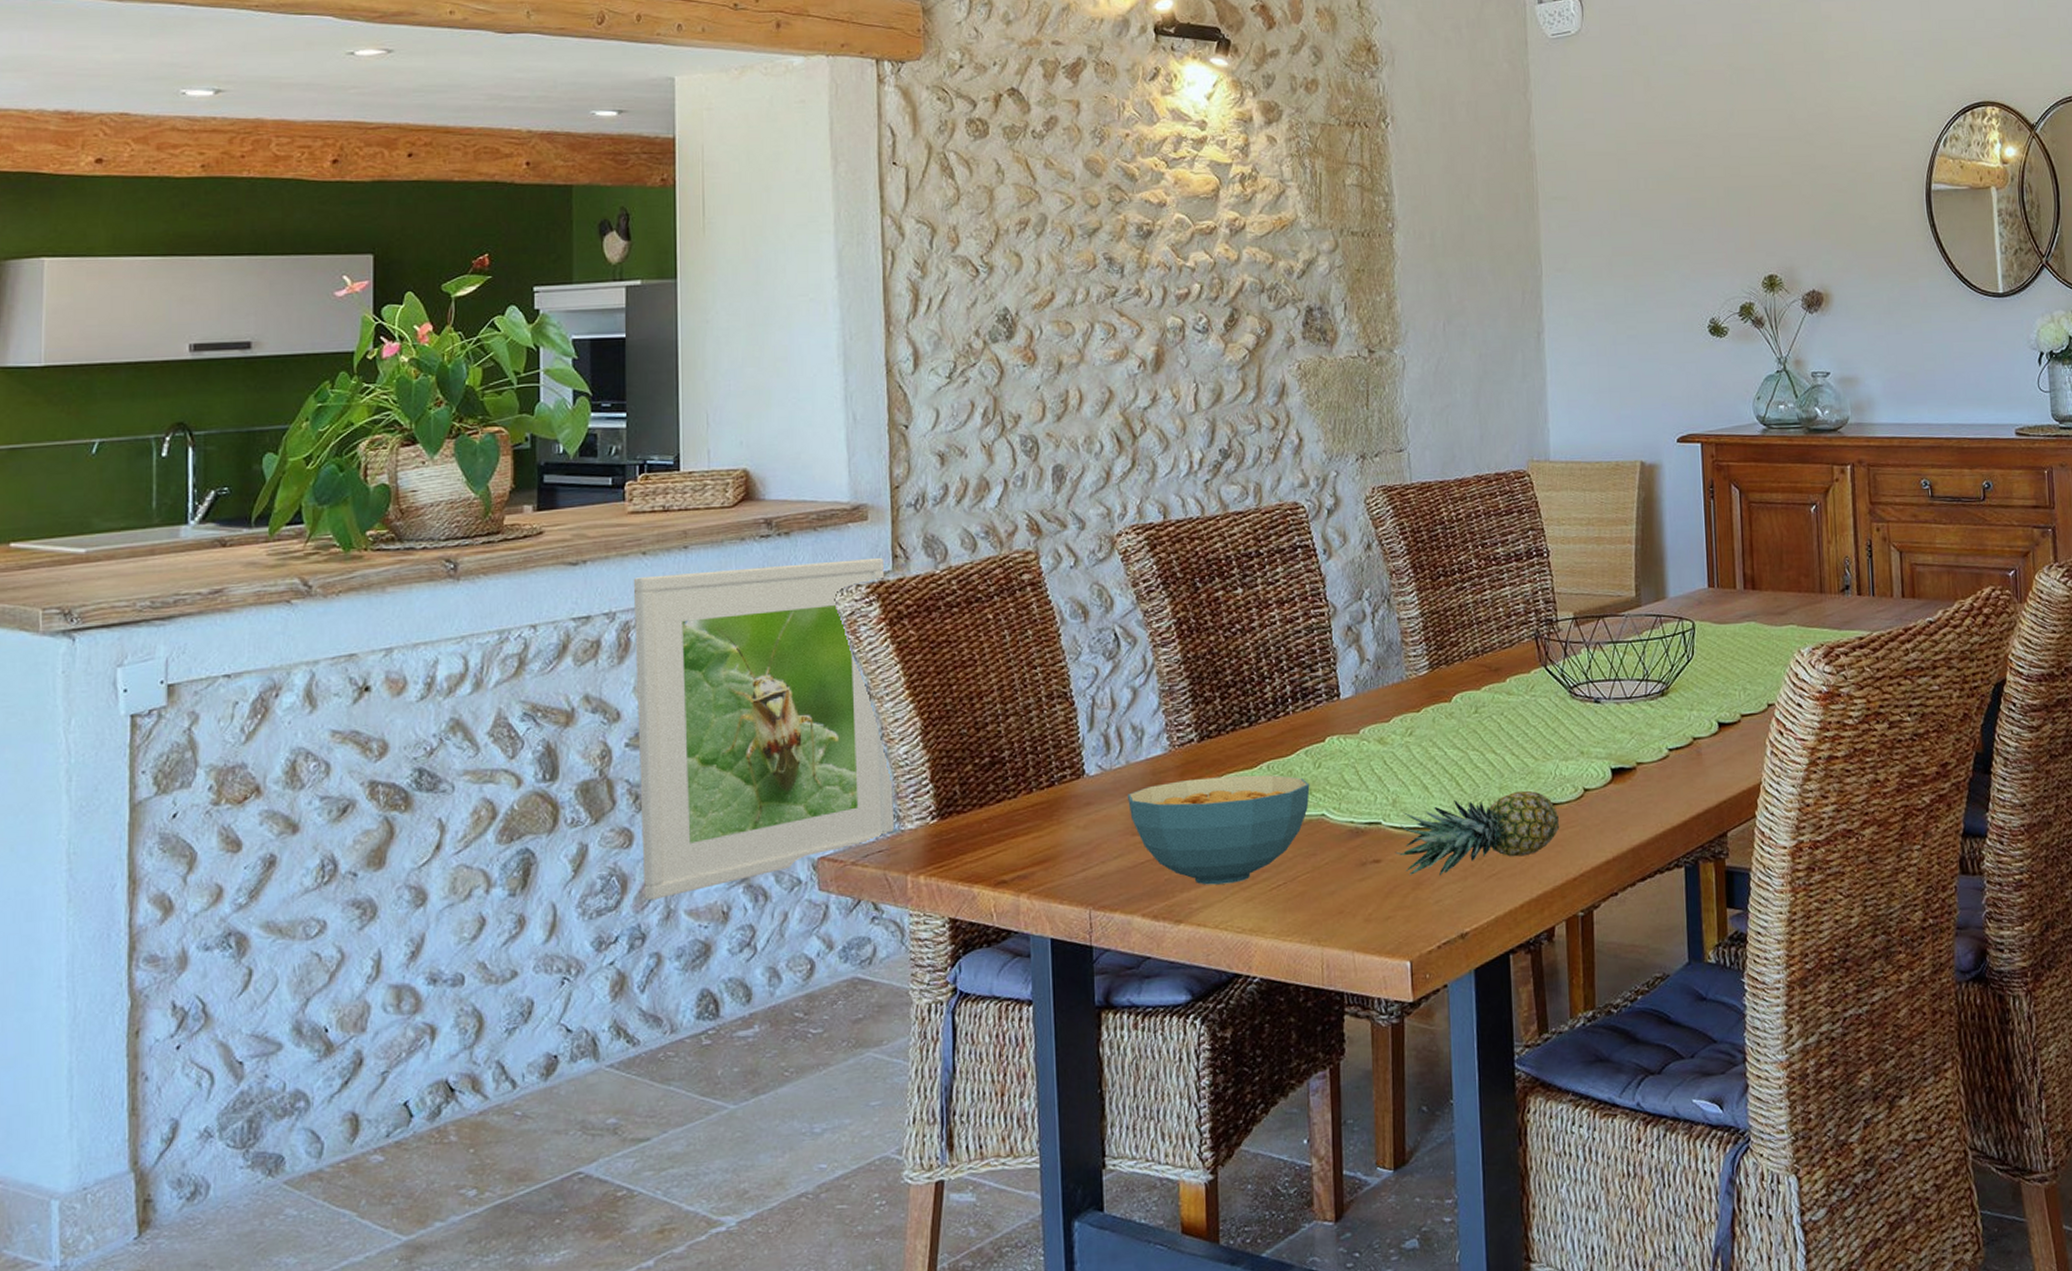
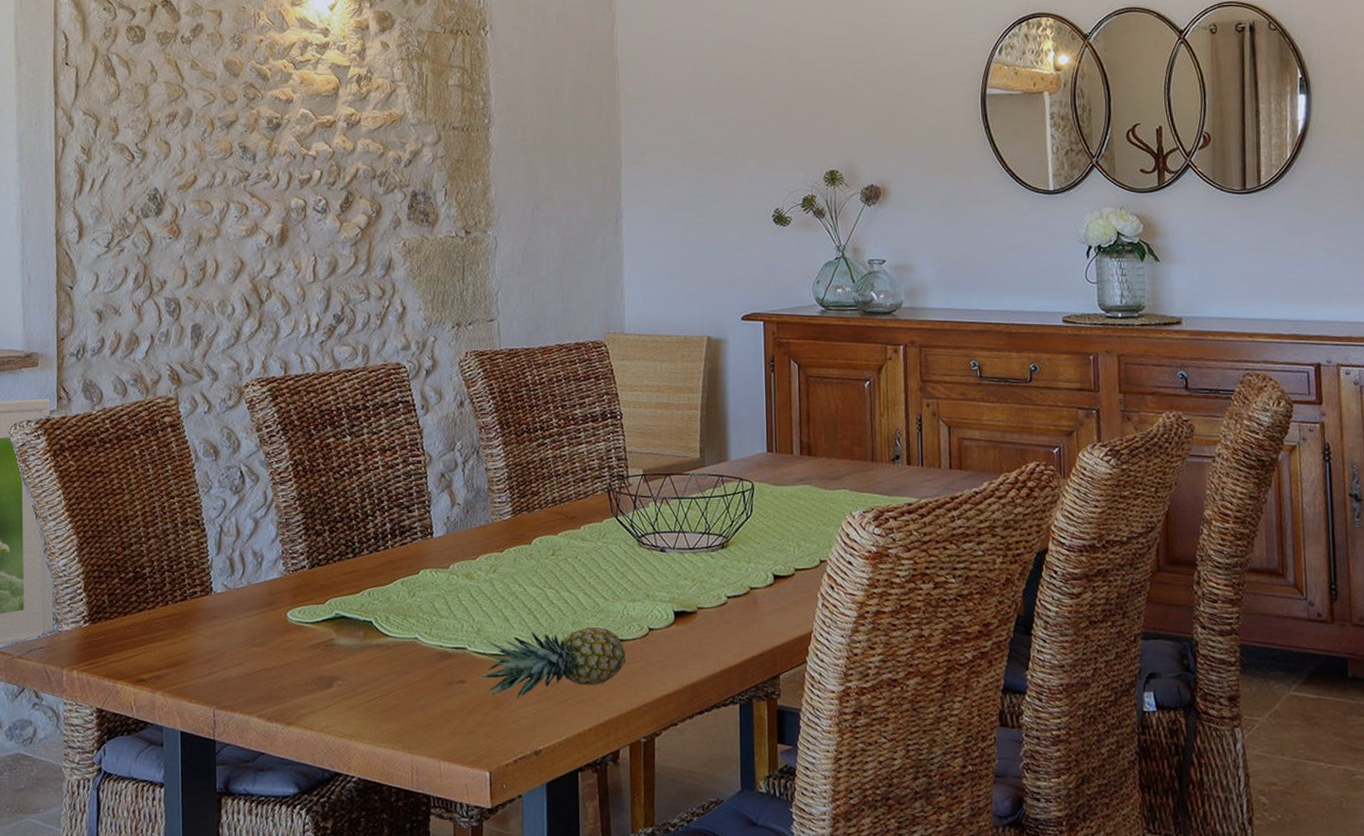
cereal bowl: present [1127,775,1310,885] -> none [247,600,405,694]

